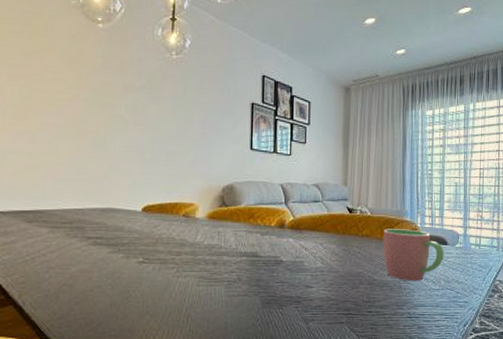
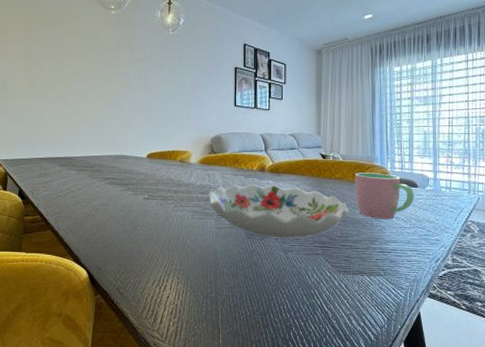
decorative bowl: none [215,242,377,306] -> present [206,183,350,239]

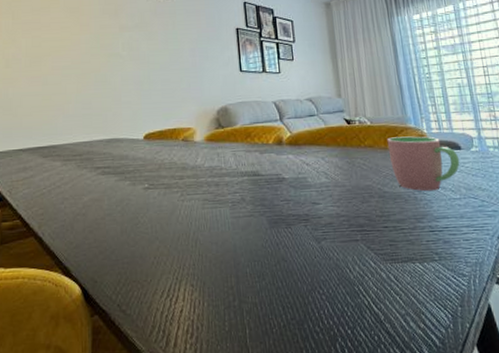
decorative bowl: present [206,183,350,239] -> none [217,159,387,224]

